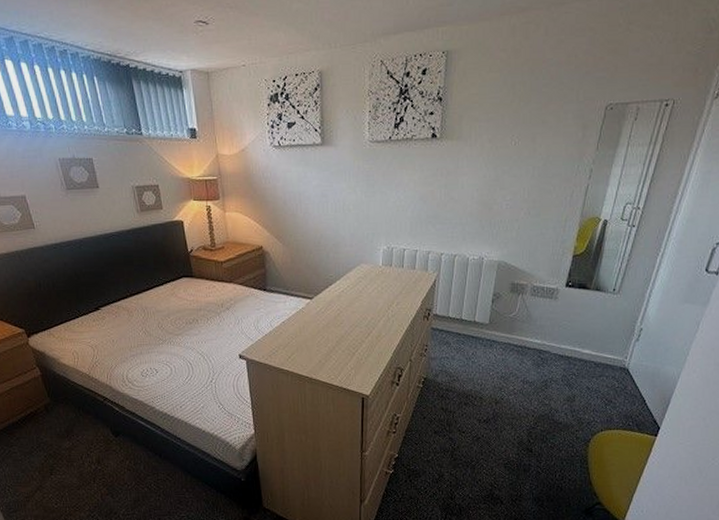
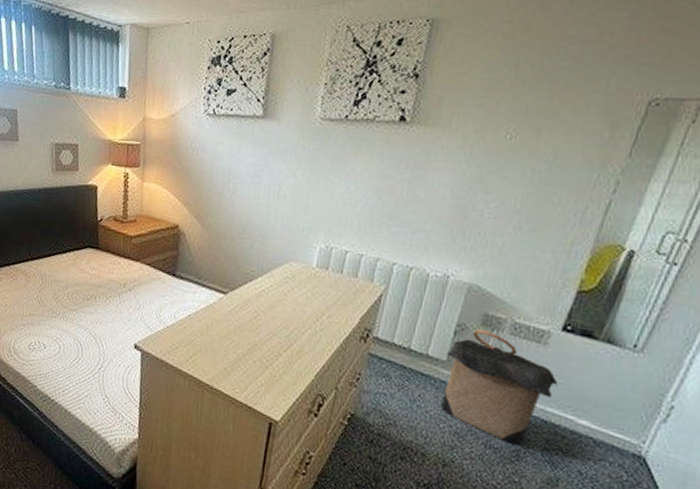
laundry hamper: none [488,296,567,377] -> present [441,330,559,445]

